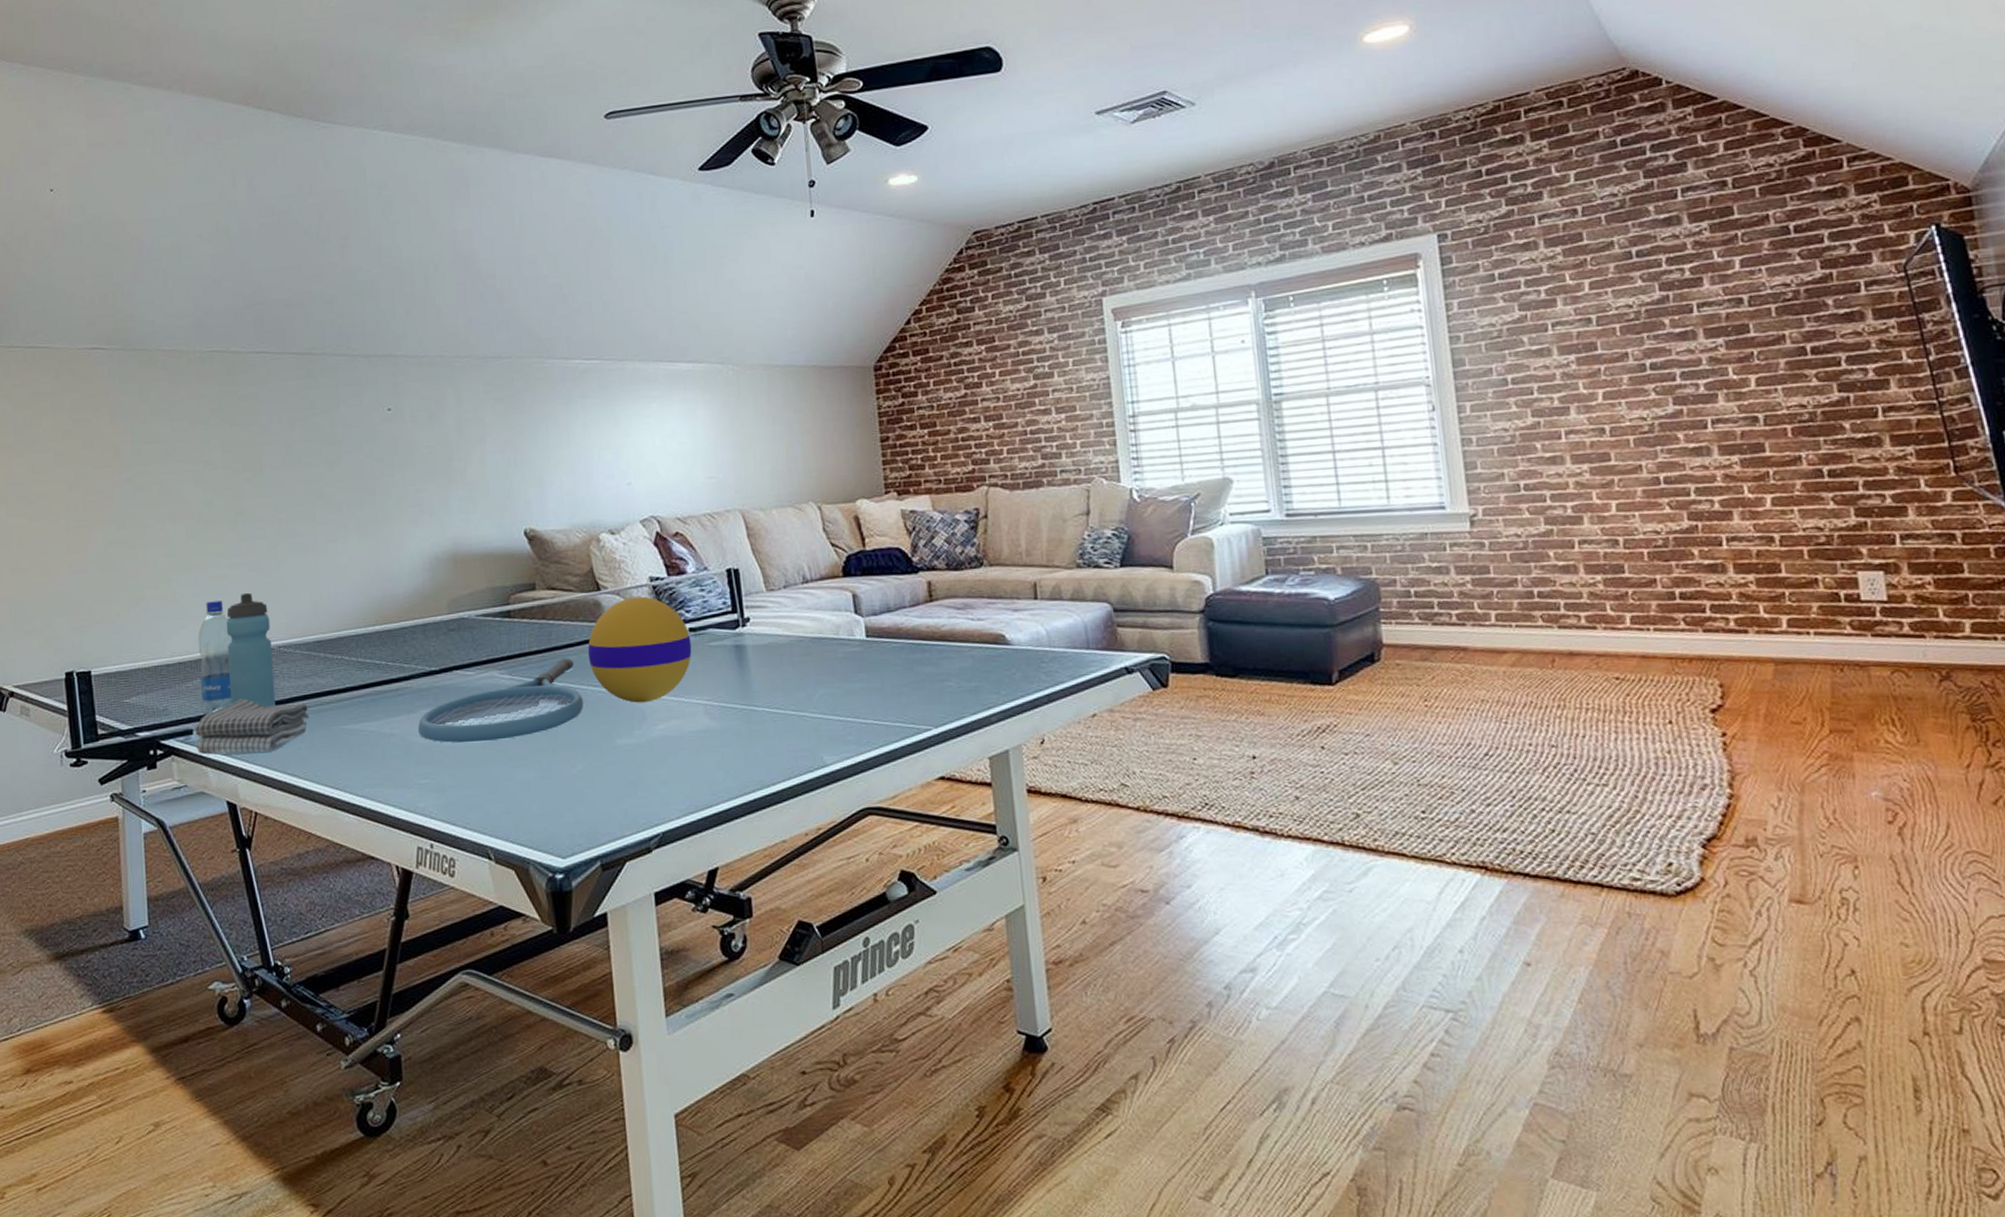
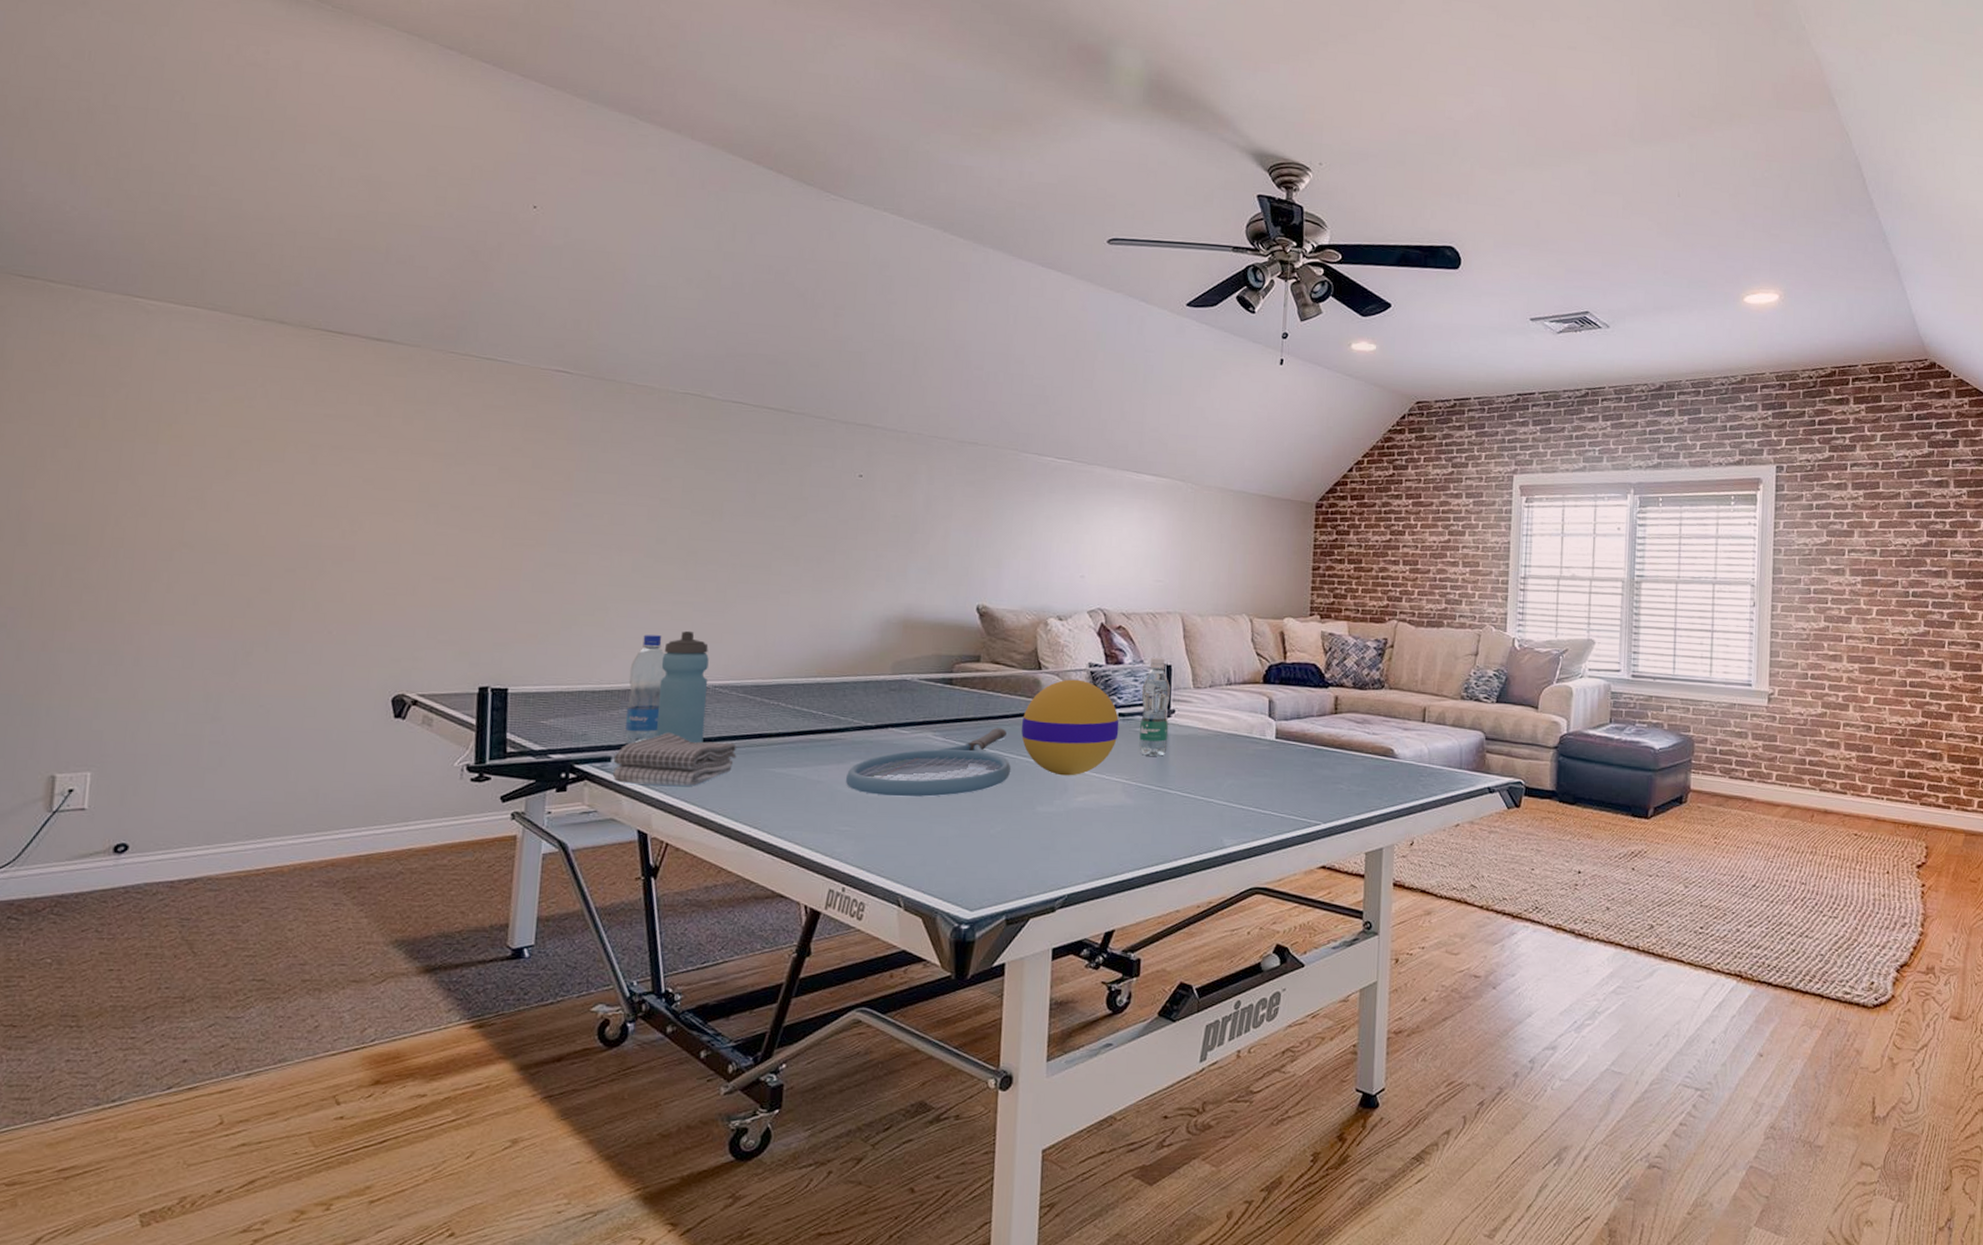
bottle: none [710,562,747,672] -> present [1139,657,1170,756]

